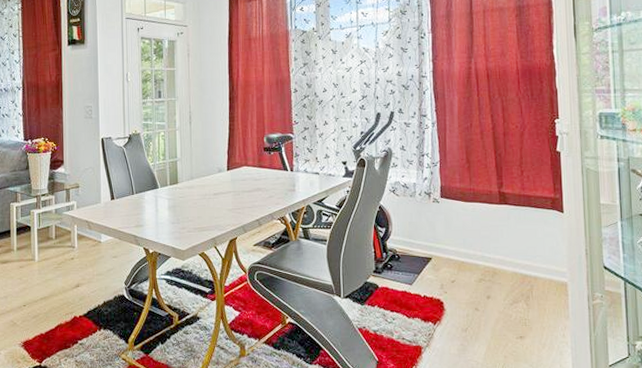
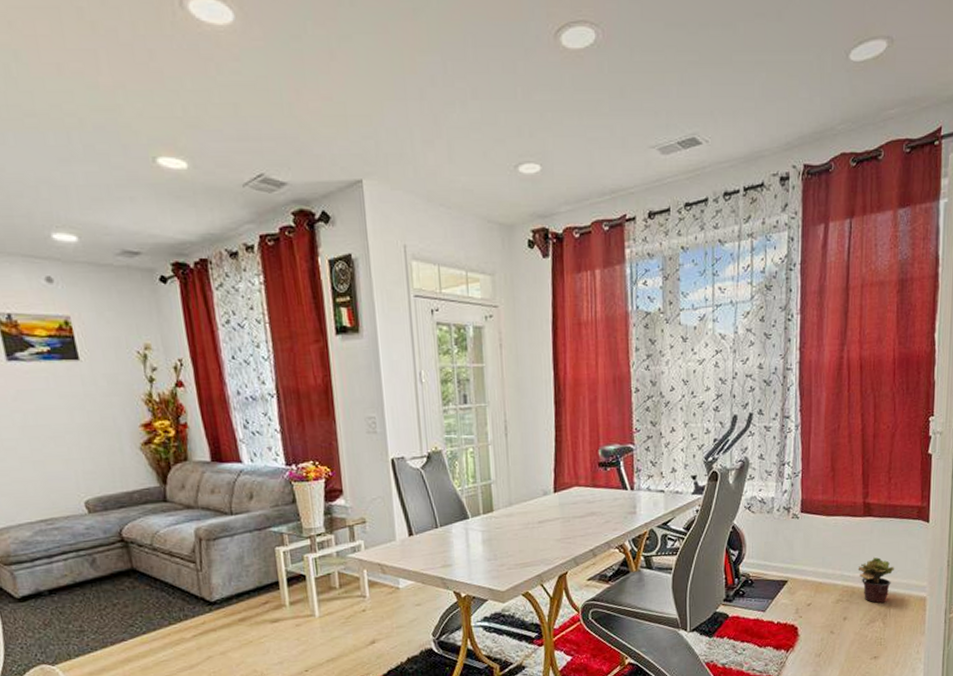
potted plant: none [497,241,534,285] -> present [858,556,895,603]

